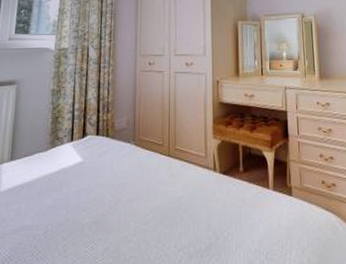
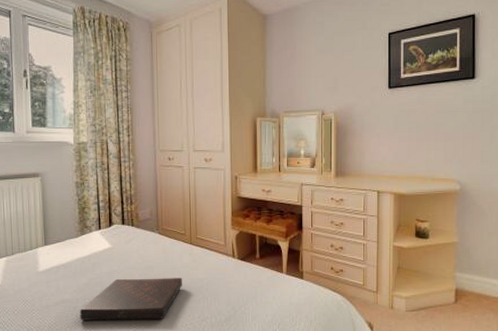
book: none [39,196,158,253] -> present [80,278,182,321]

